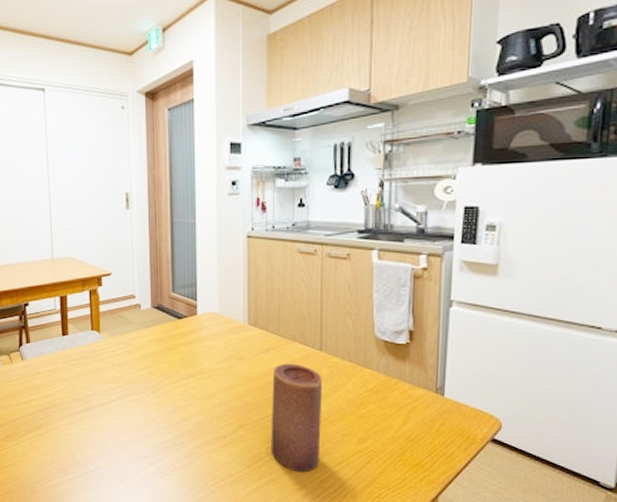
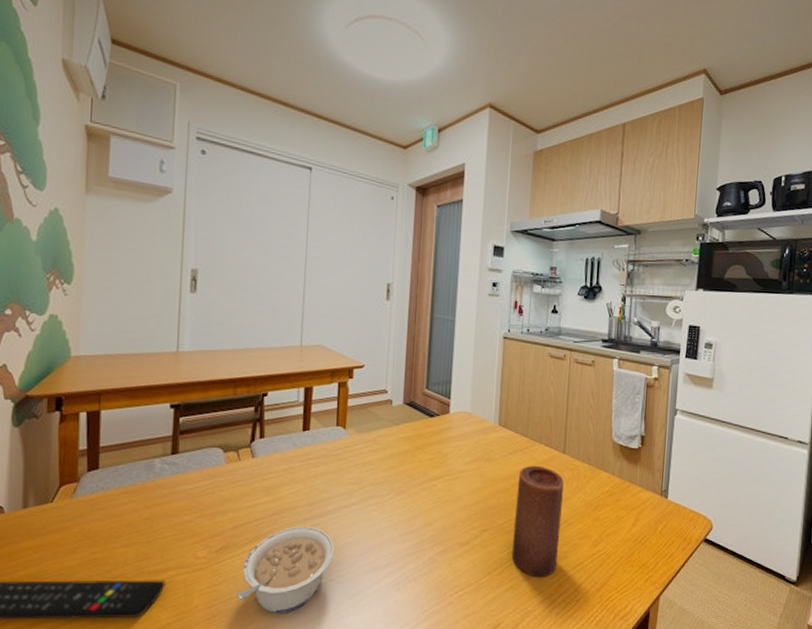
legume: none [22,419,101,493] -> present [236,526,335,613]

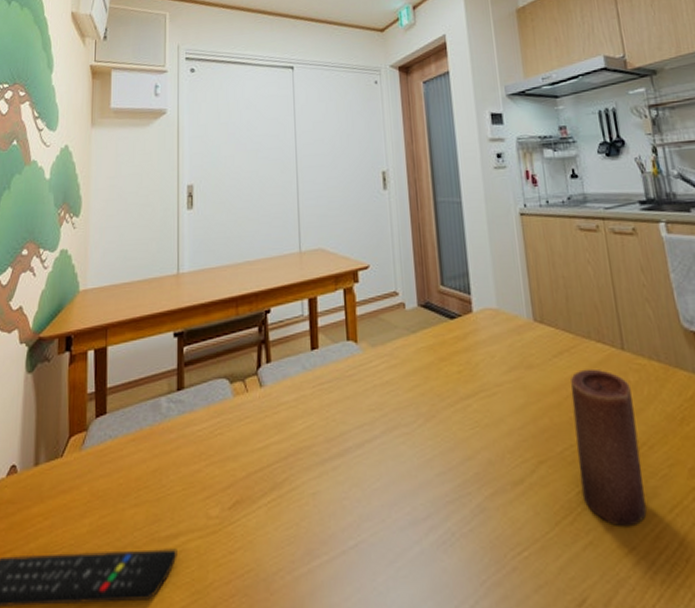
legume: present [236,526,335,613] -> none [255,469,362,590]

